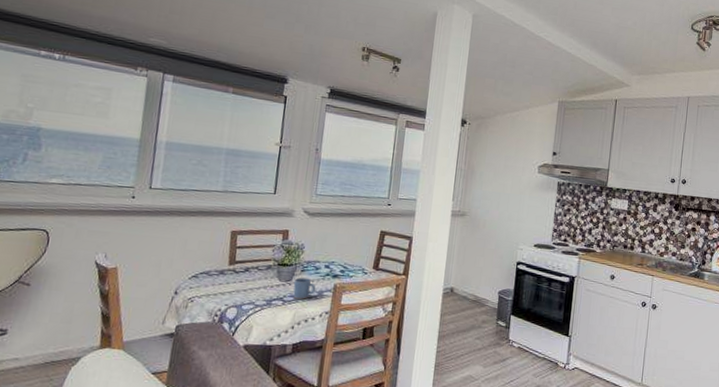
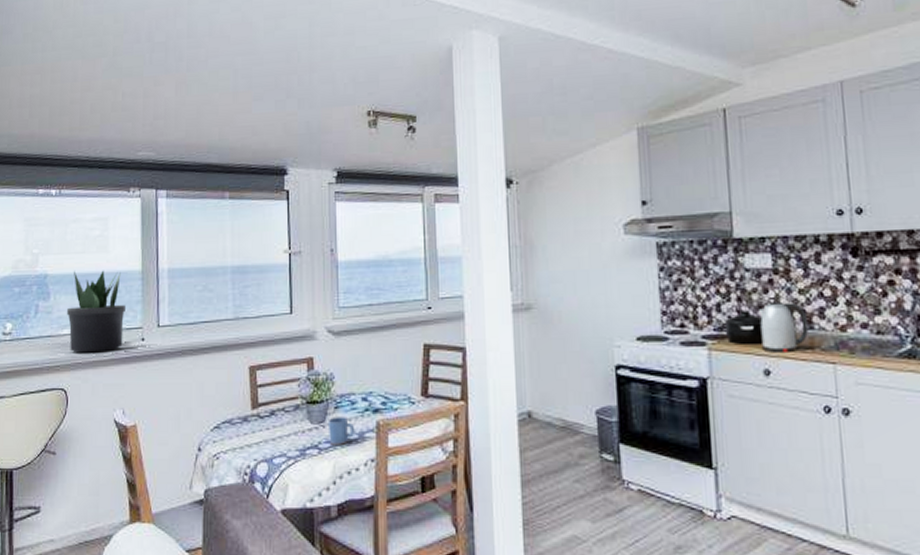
planter: none [57,129,120,204] -> present [67,270,125,353]
saucepan: none [591,235,615,259] -> present [724,310,764,346]
kettle: none [612,232,643,267] -> present [759,301,809,354]

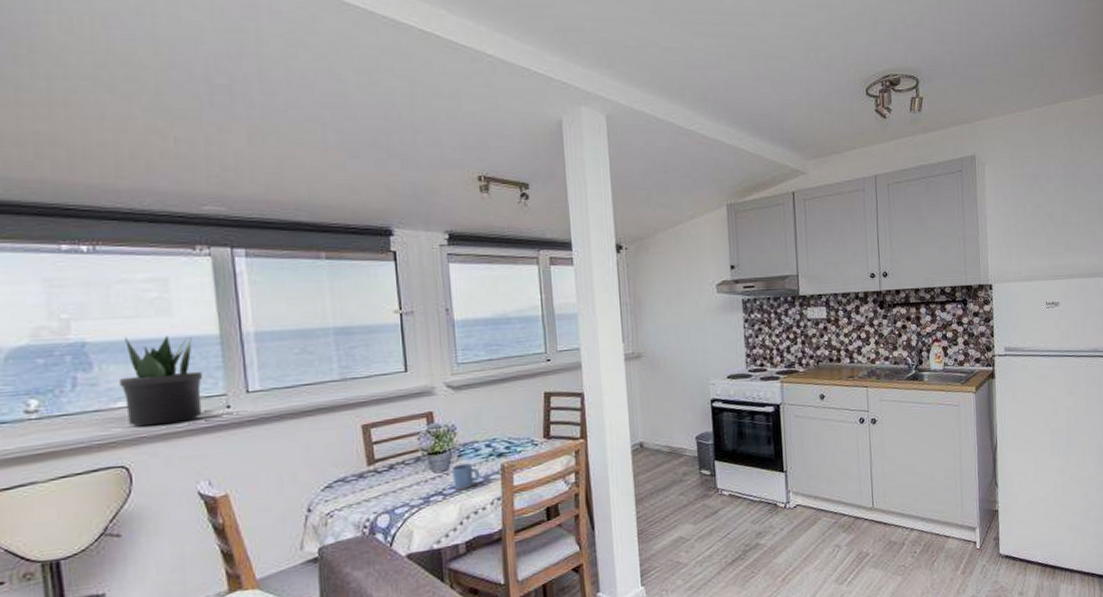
saucepan: present [724,310,764,346] -> none [792,351,820,378]
kettle: present [759,301,809,354] -> none [817,343,851,383]

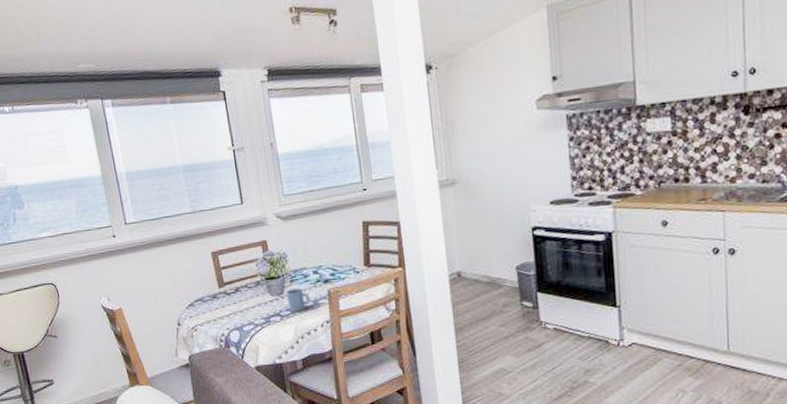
planter: present [120,335,202,427] -> none [41,178,98,253]

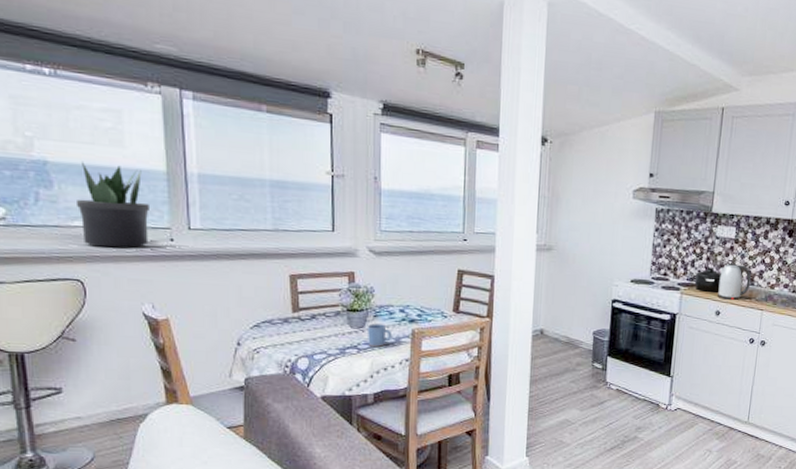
planter: none [41,178,98,253] -> present [77,162,149,248]
saucepan: none [627,170,662,202] -> present [694,267,721,293]
kettle: none [659,160,703,207] -> present [718,263,752,301]

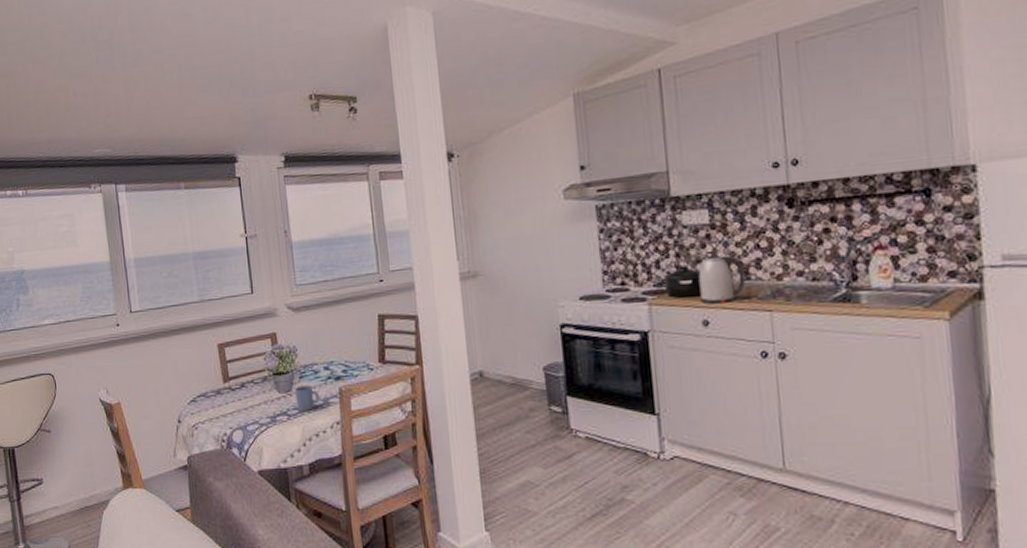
planter: present [77,162,149,248] -> none [46,263,100,341]

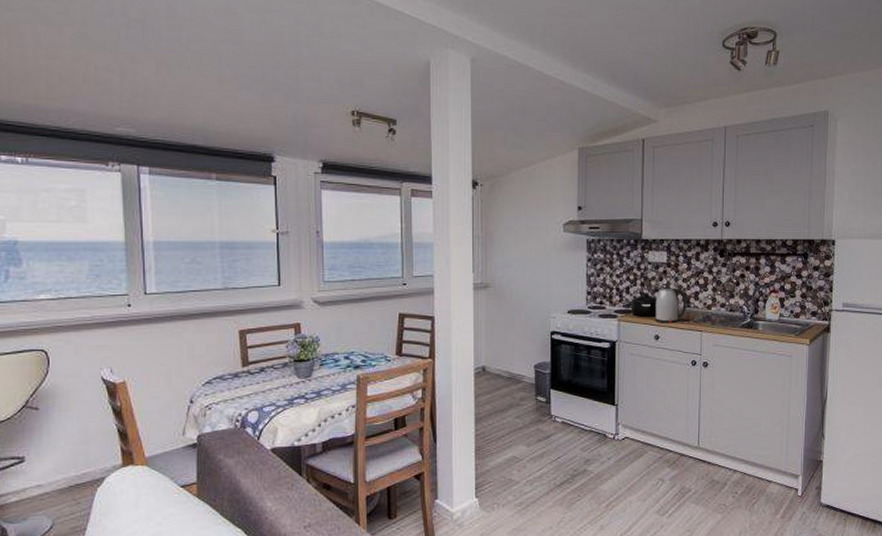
mug: present [294,385,320,411] -> none [313,372,338,395]

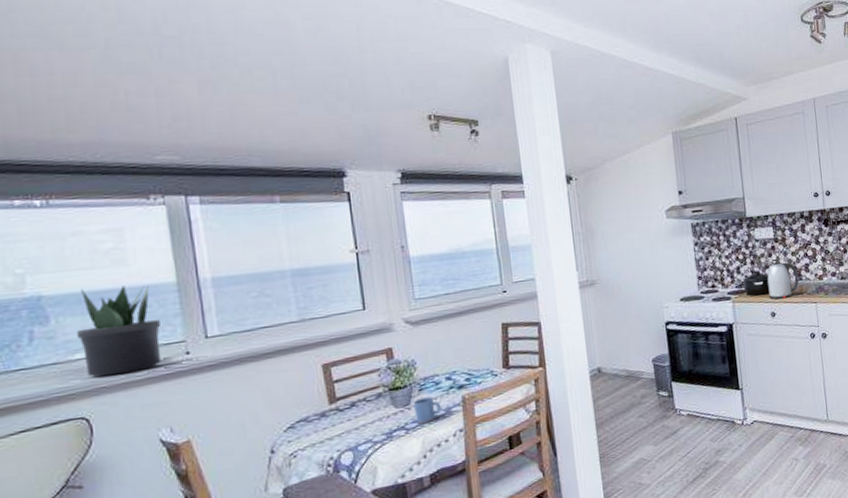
planter: none [43,239,109,317] -> present [77,285,162,378]
mug: none [313,372,338,395] -> present [412,396,442,424]

